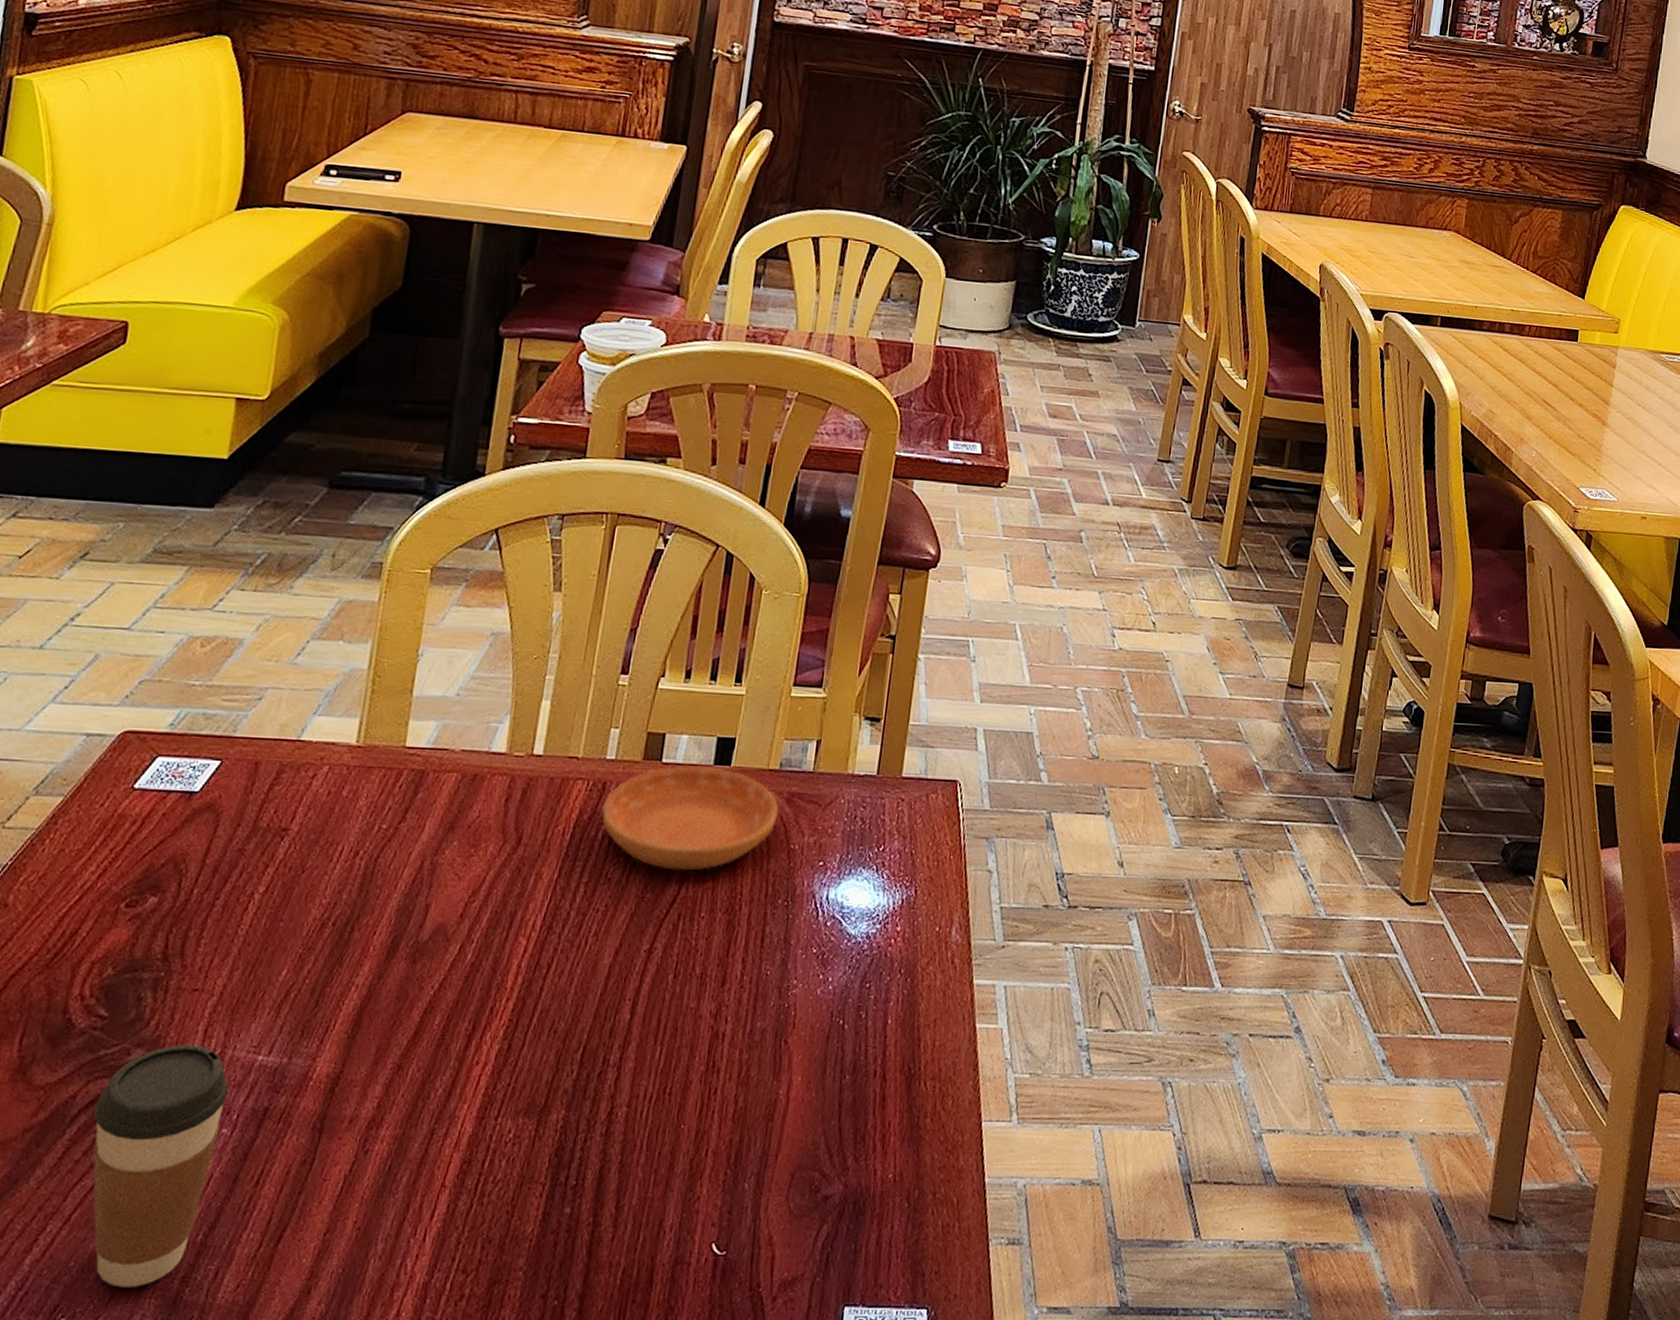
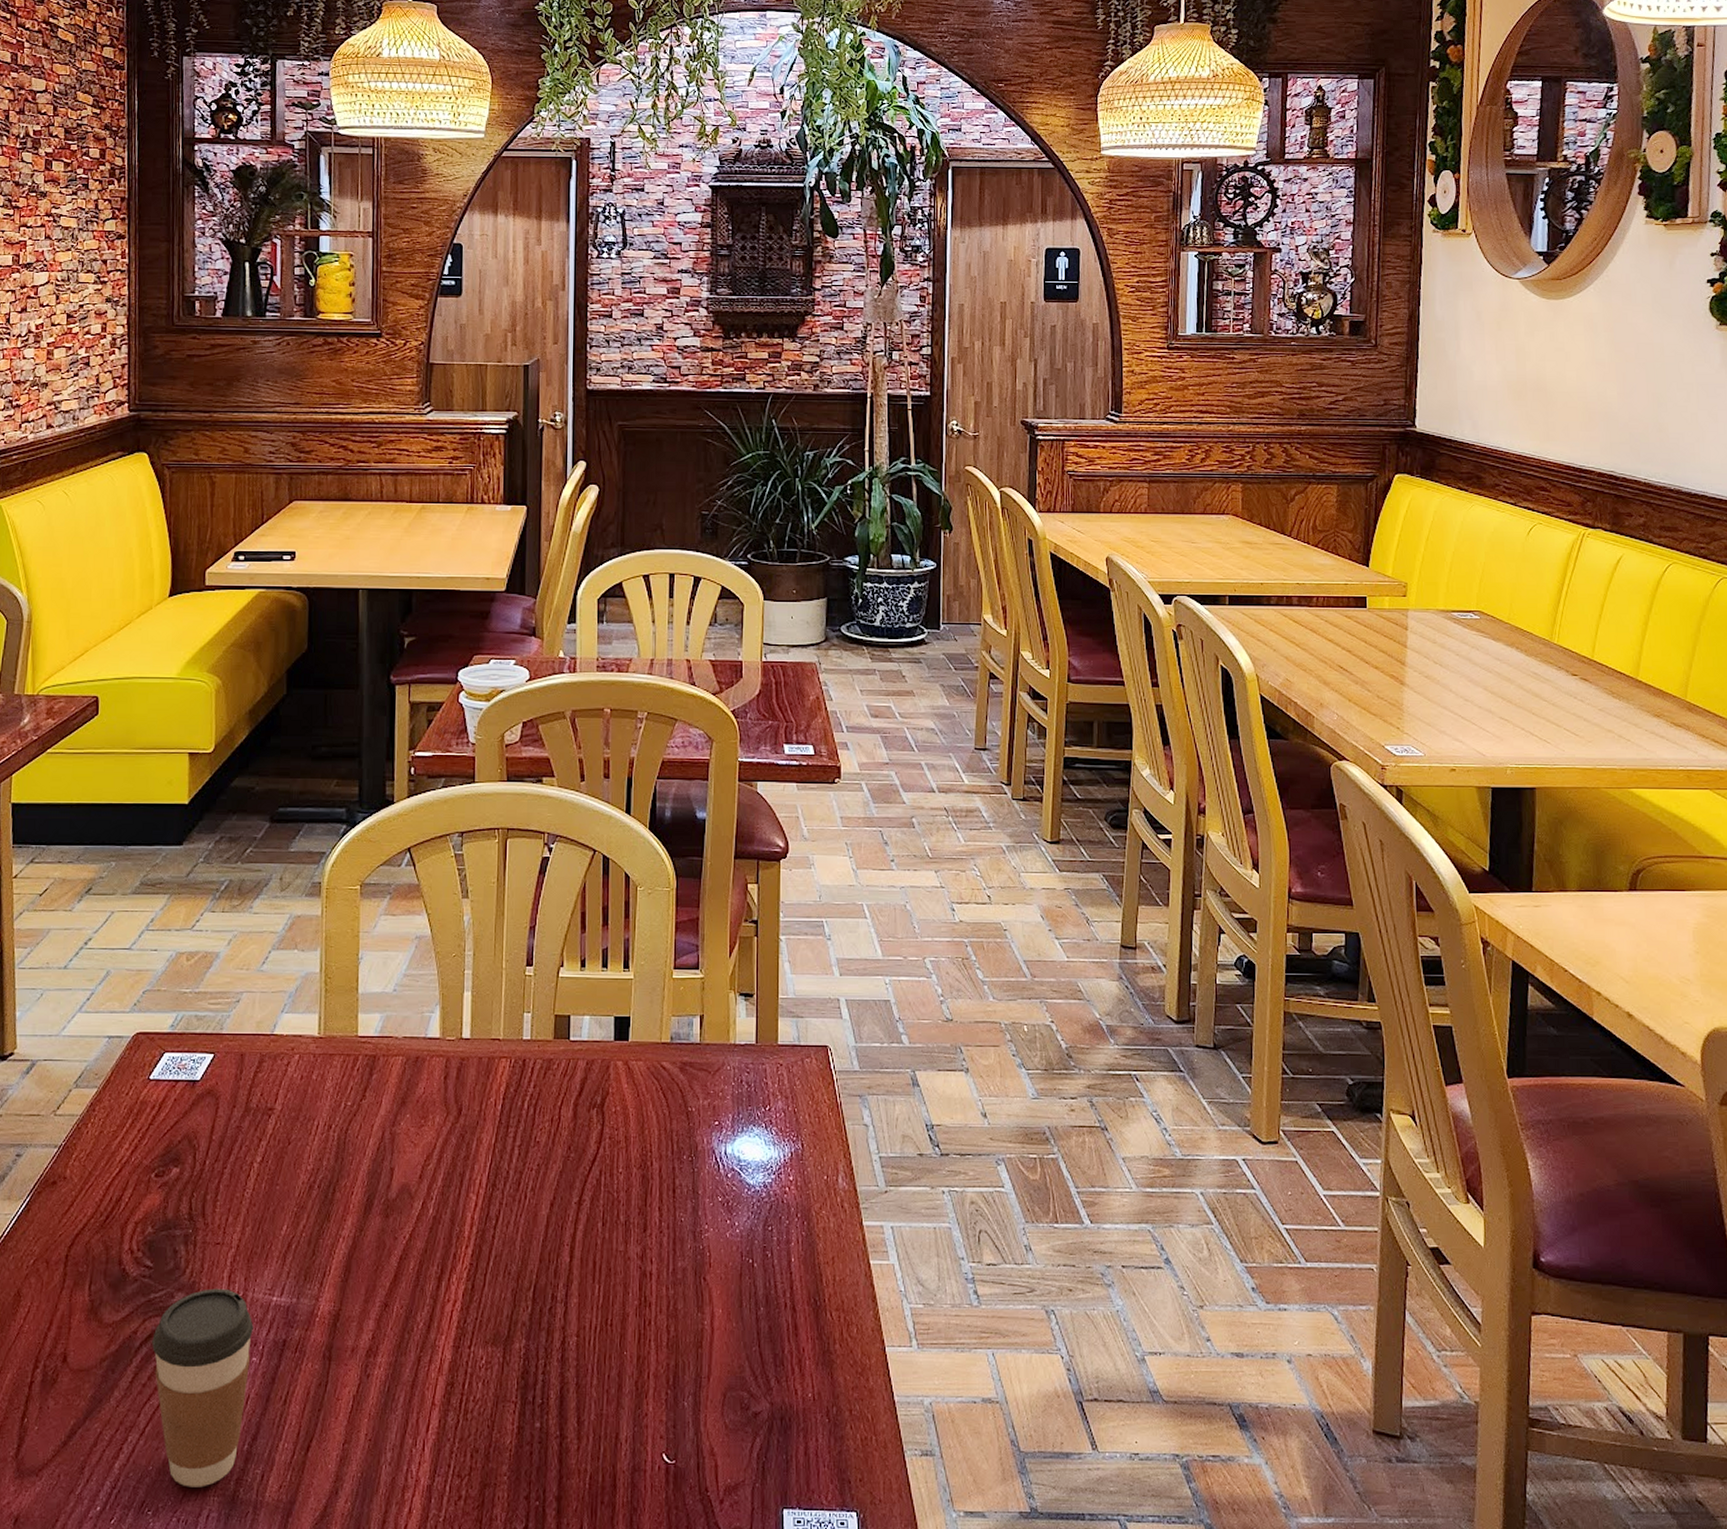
saucer: present [601,766,779,871] -> none [524,1042,674,1133]

